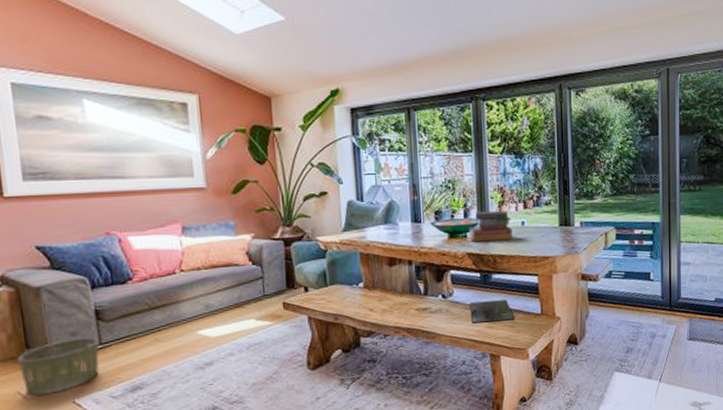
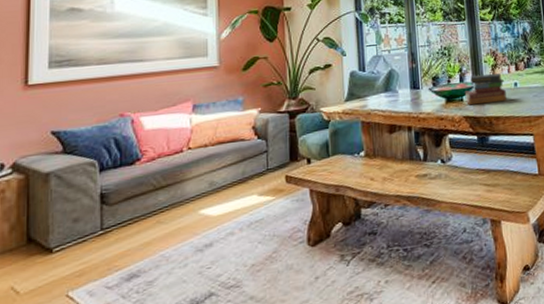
basket: present [17,337,99,396] -> none [16,222,100,291]
magazine: present [469,299,515,324] -> none [468,161,513,188]

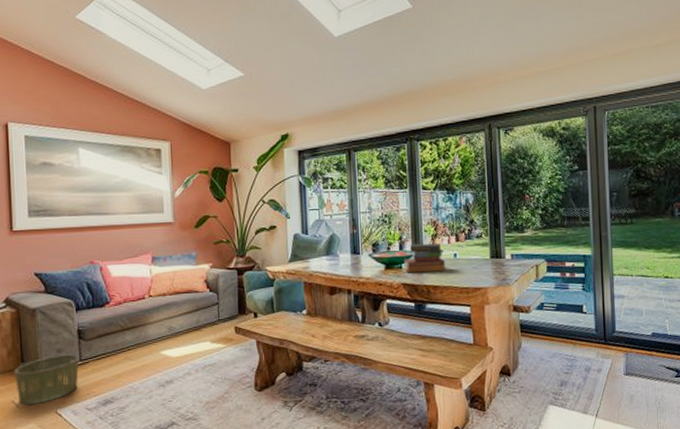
basket: none [16,222,100,291] -> present [14,354,80,405]

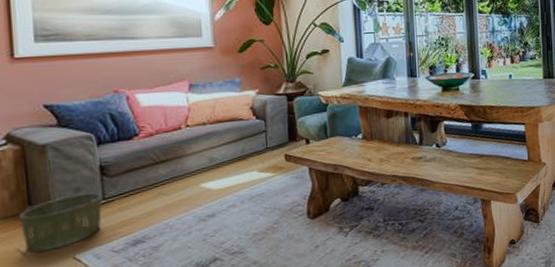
books: present [403,243,445,273] -> none [460,65,501,95]

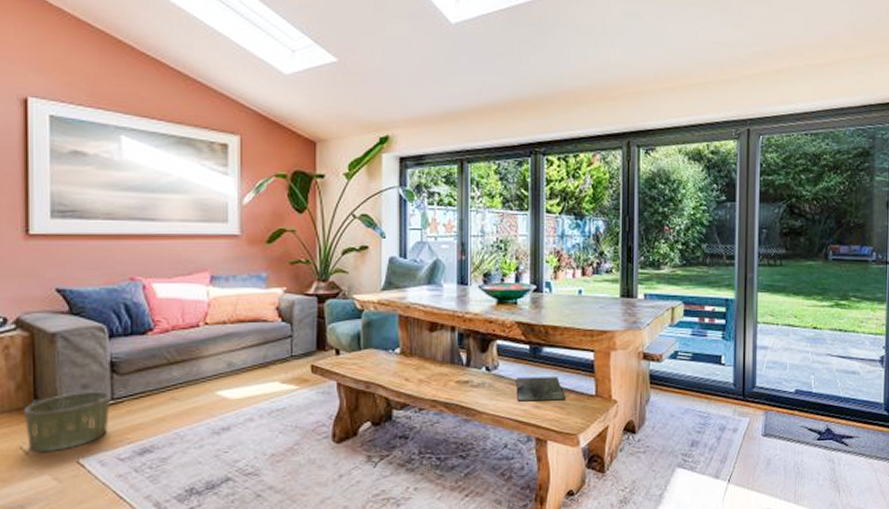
magazine: none [462,147,504,171] -> present [516,377,565,402]

